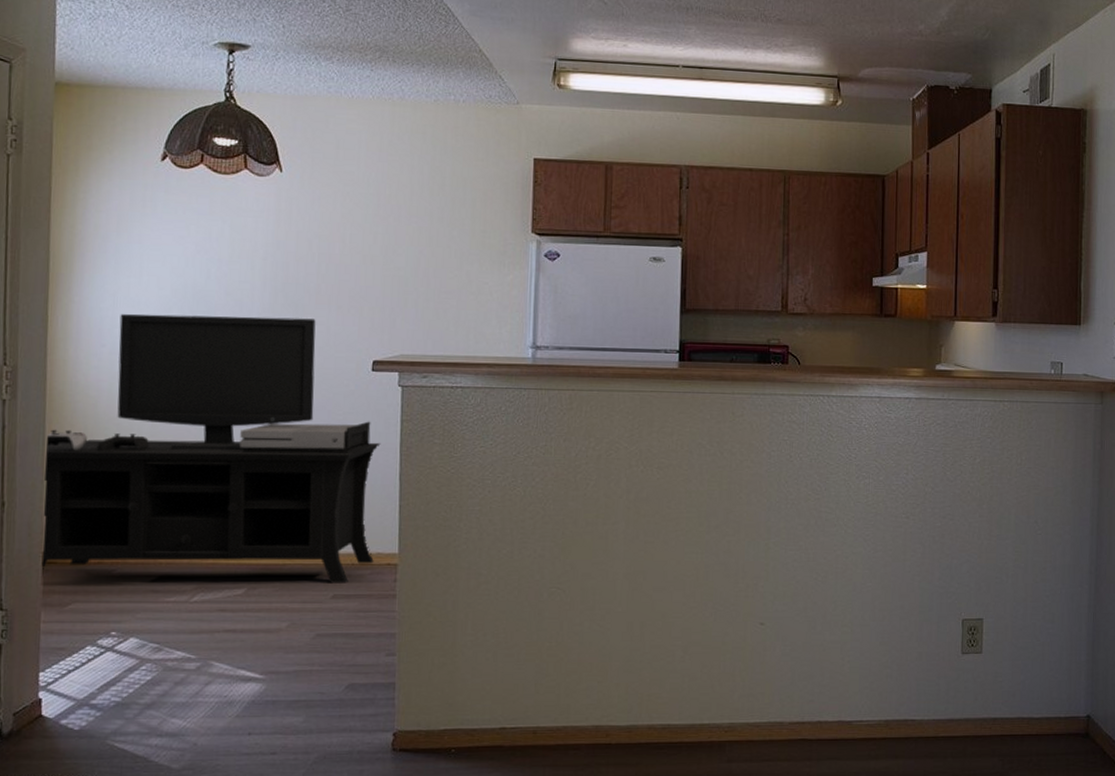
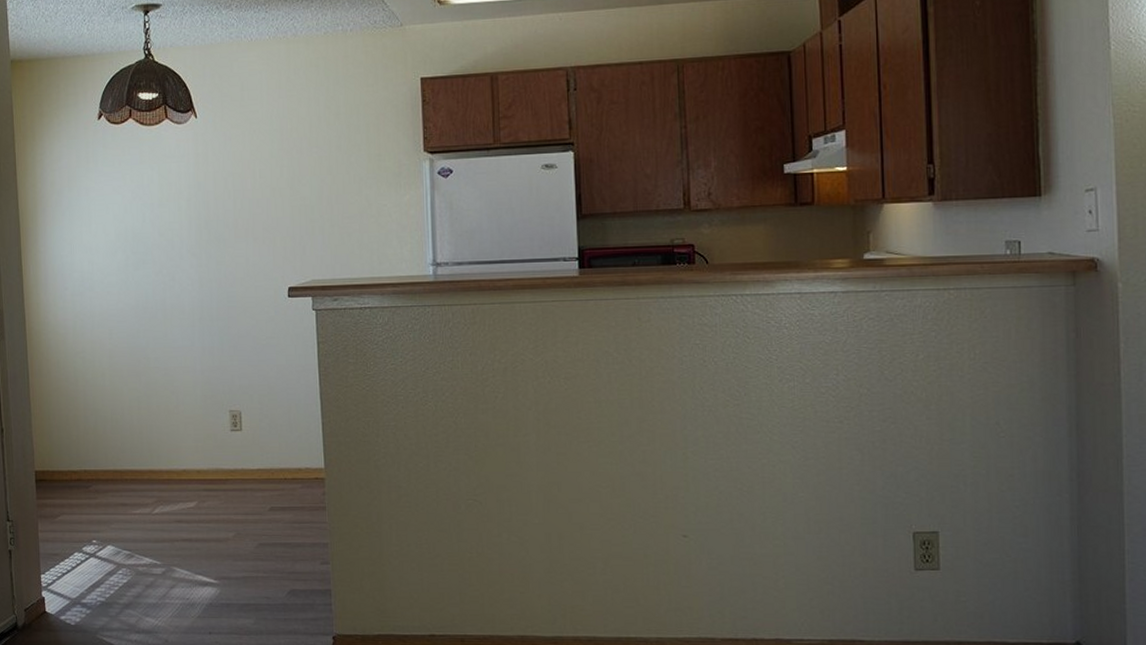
media console: present [41,313,381,584] -> none [29,252,304,497]

